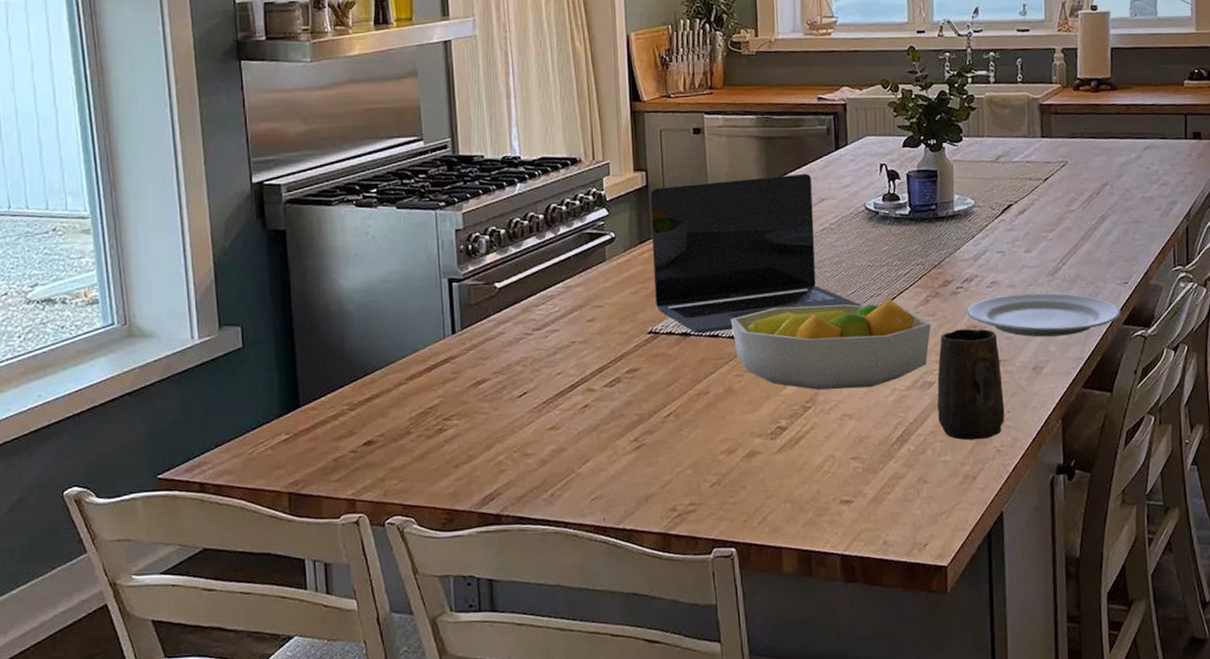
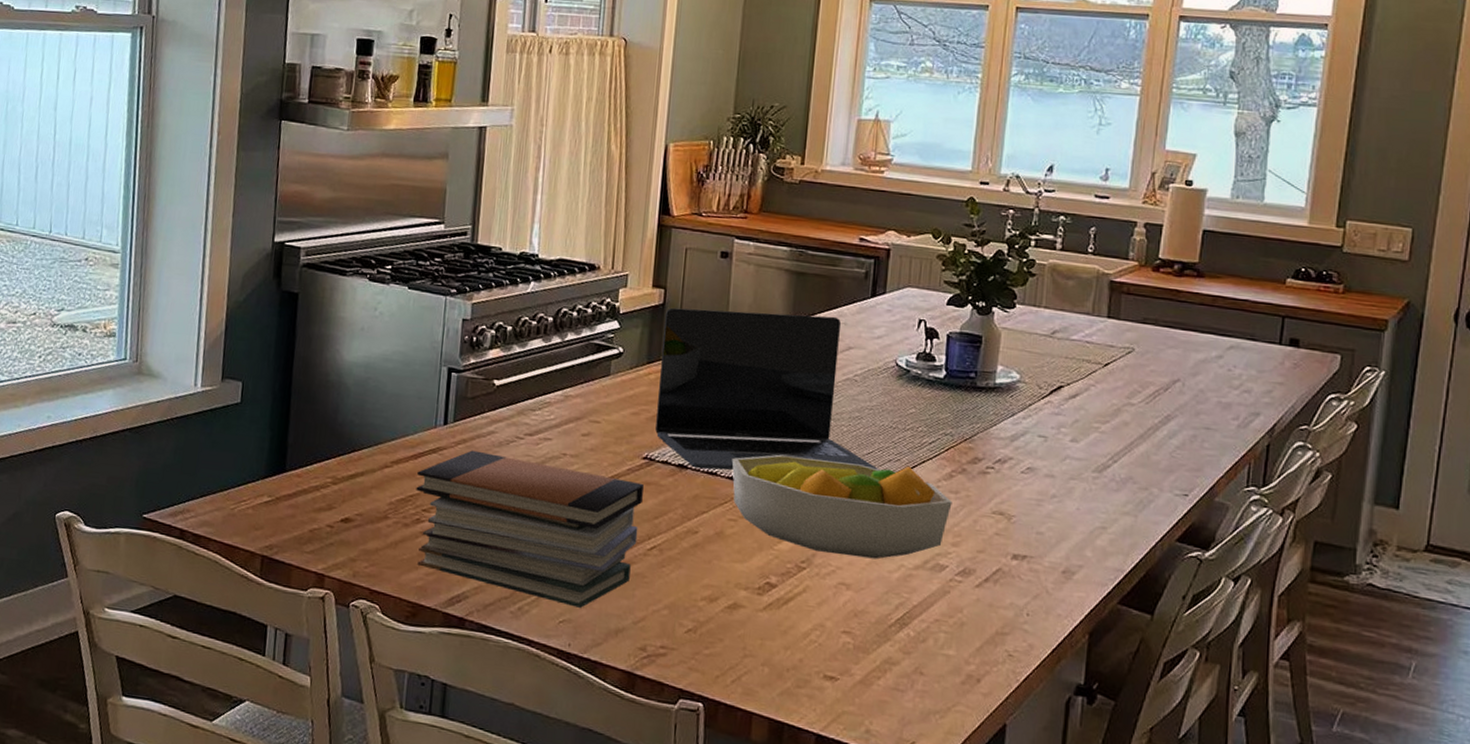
book stack: none [433,353,654,483] -> present [416,450,644,608]
mug: present [937,328,1005,441] -> none [946,513,1026,640]
plate: present [967,293,1122,337] -> none [995,484,1176,543]

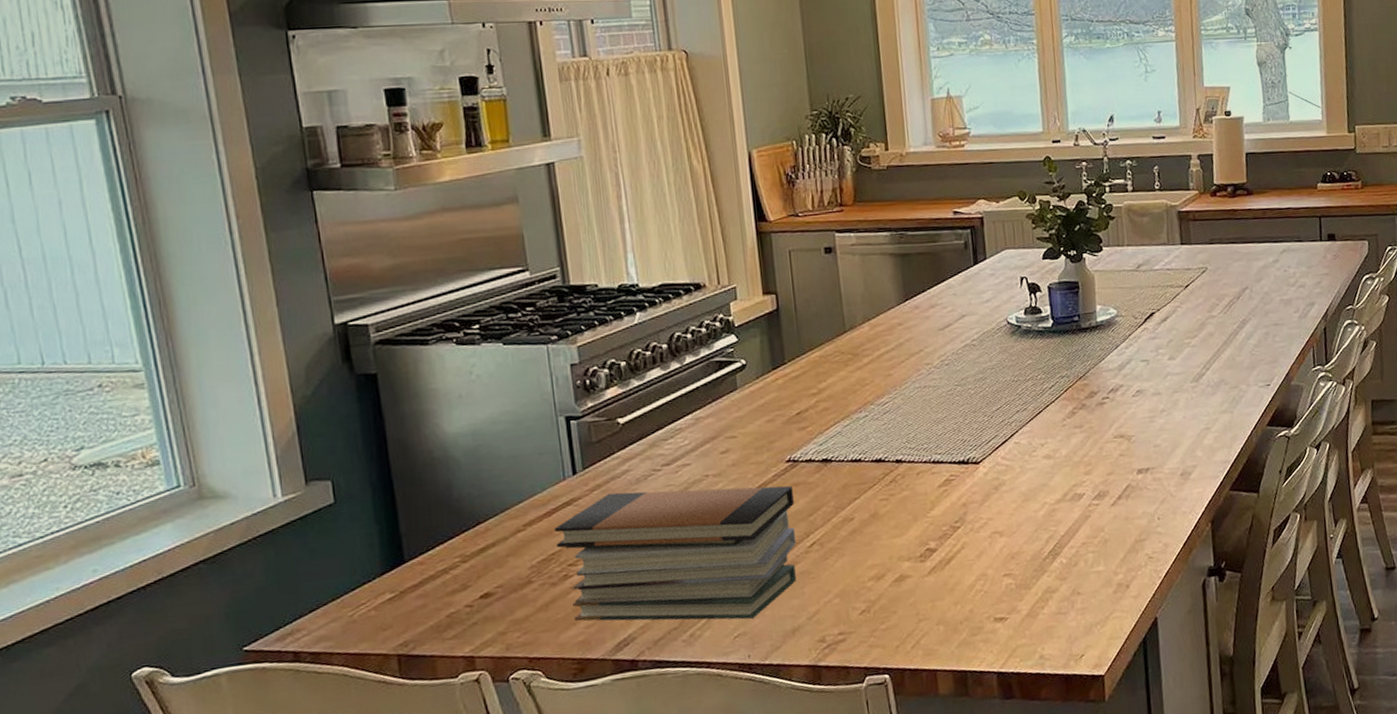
laptop: present [655,307,880,471] -> none [781,289,1010,460]
fruit bowl: present [731,454,952,559] -> none [872,412,1079,509]

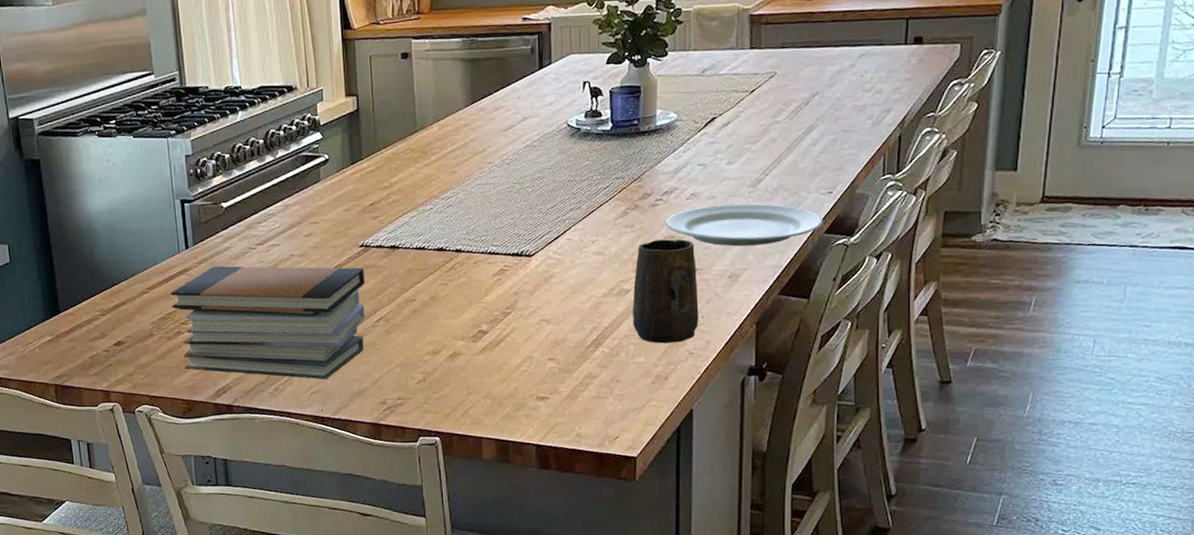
mug: none [1087,438,1156,550] -> present [632,239,699,344]
plate: none [1113,398,1265,444] -> present [665,203,824,247]

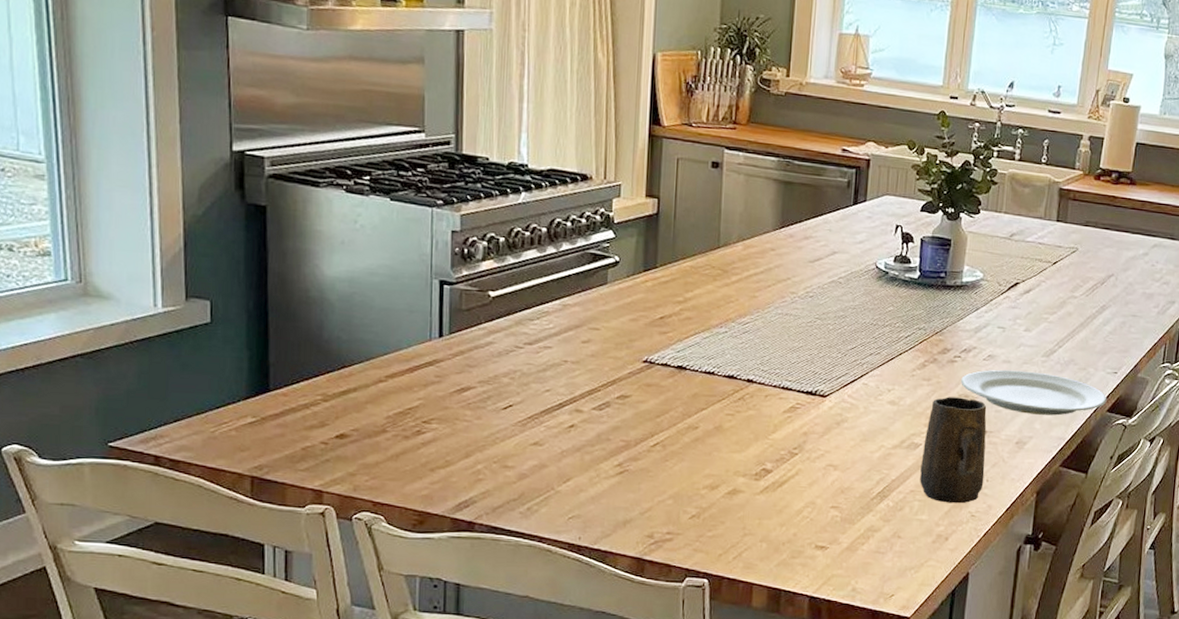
book stack: present [171,266,365,380] -> none [414,361,645,504]

